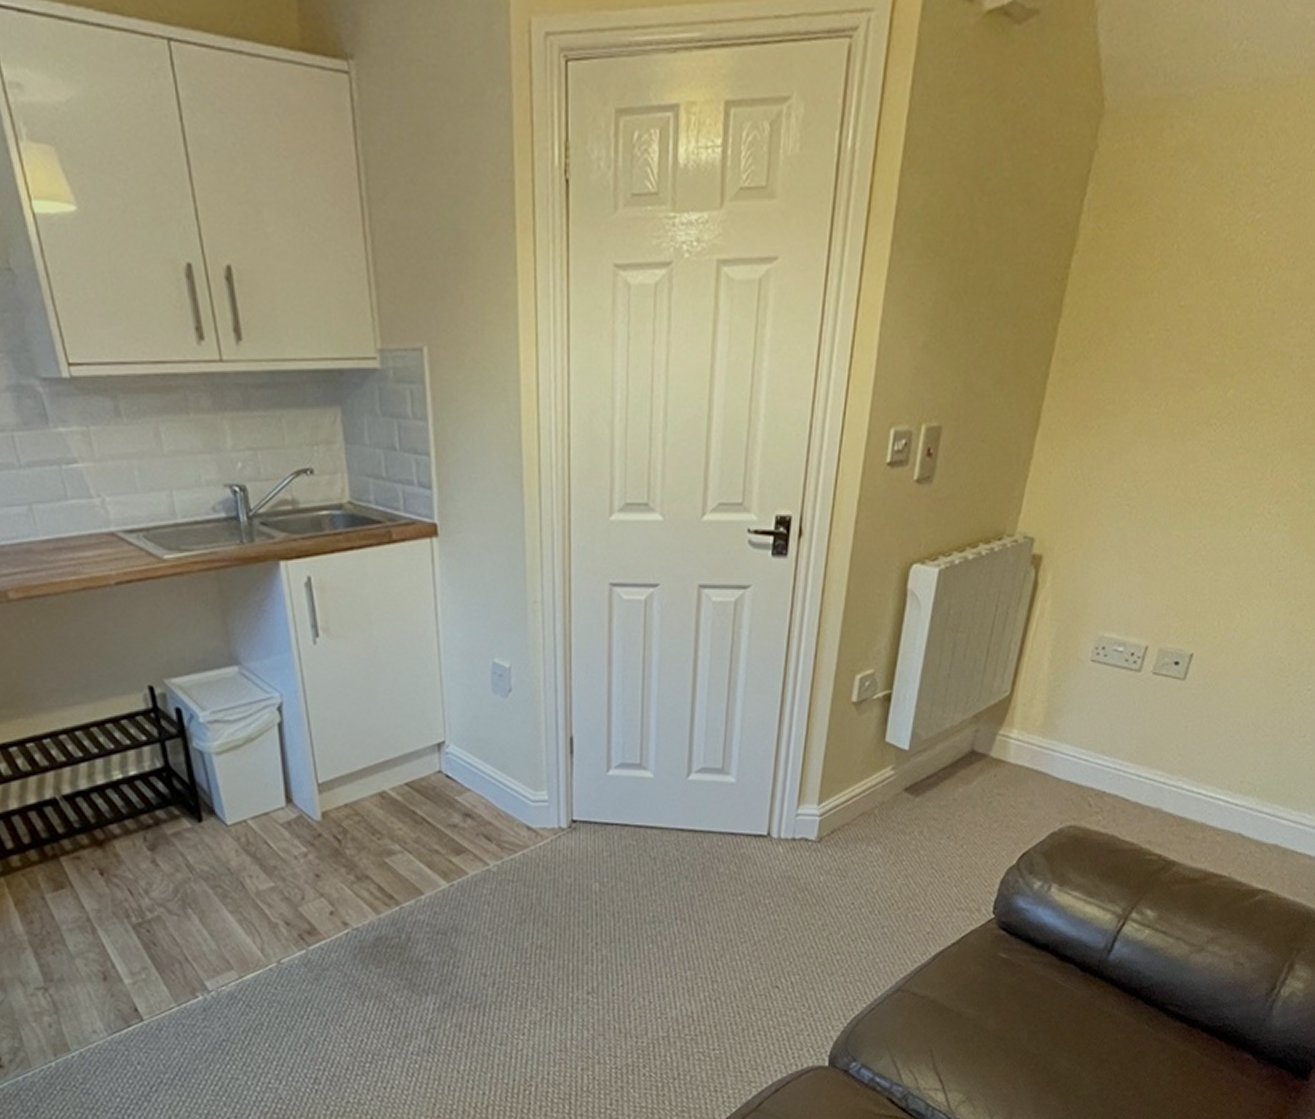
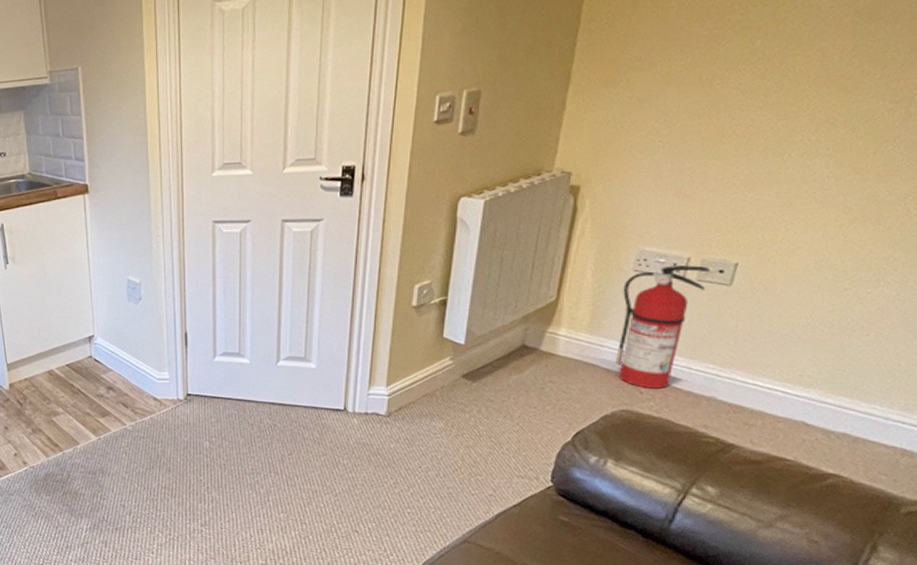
fire extinguisher: none [1065,655,1166,800] -> present [614,265,710,388]

